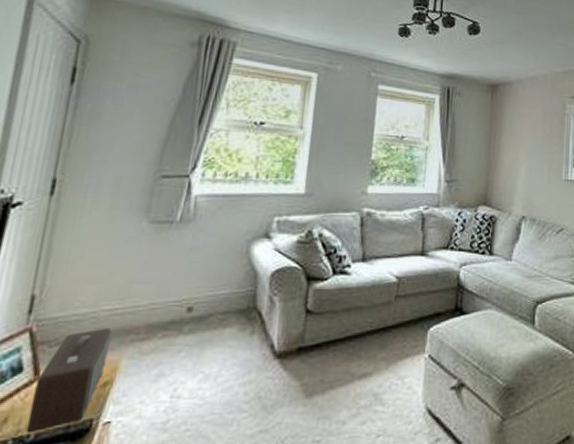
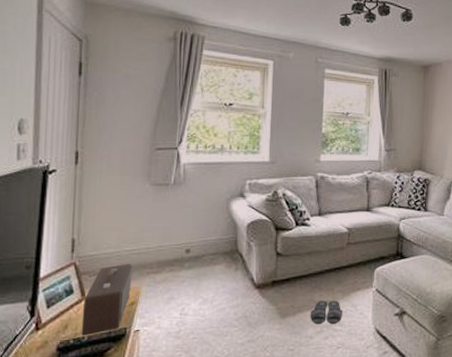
slippers: none [345,372,387,404] -> present [311,301,343,324]

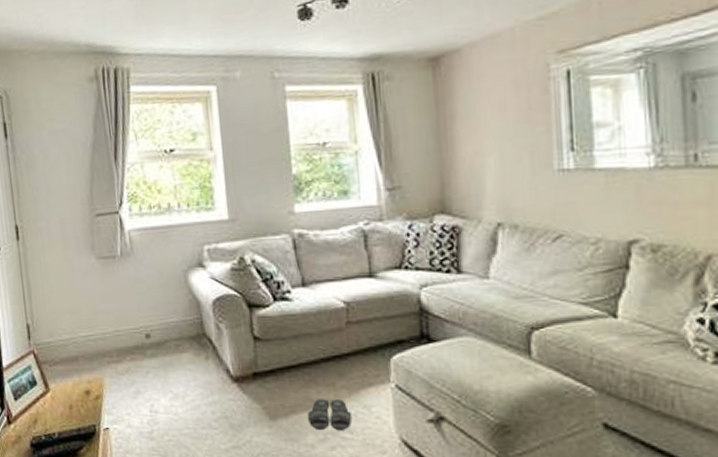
speaker: present [81,263,132,336] -> none [48,351,94,432]

